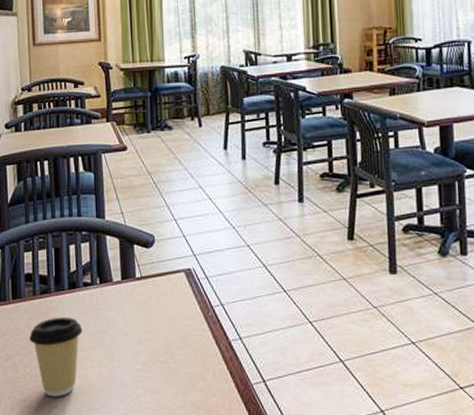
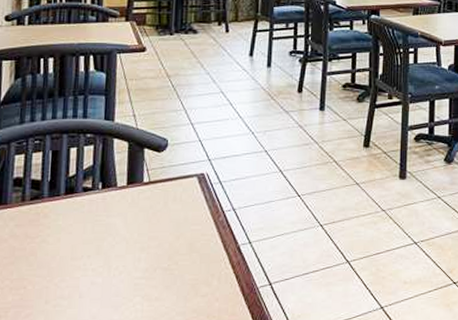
coffee cup: present [29,317,83,397] -> none [12,224,77,310]

